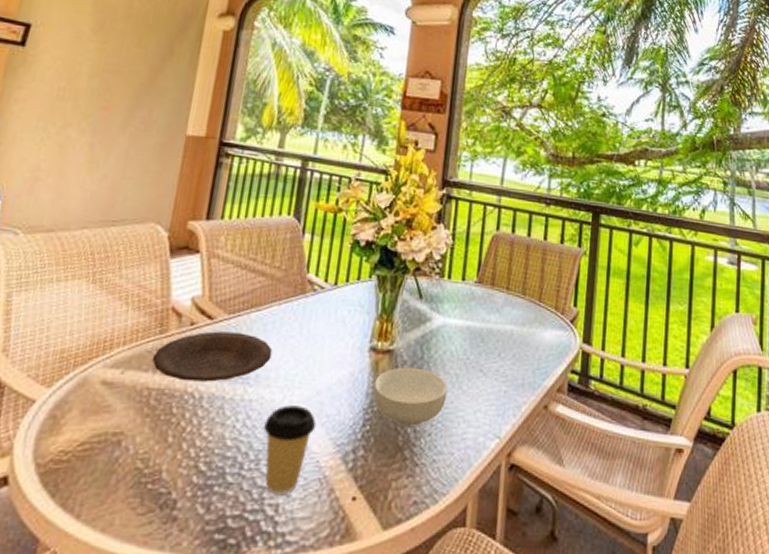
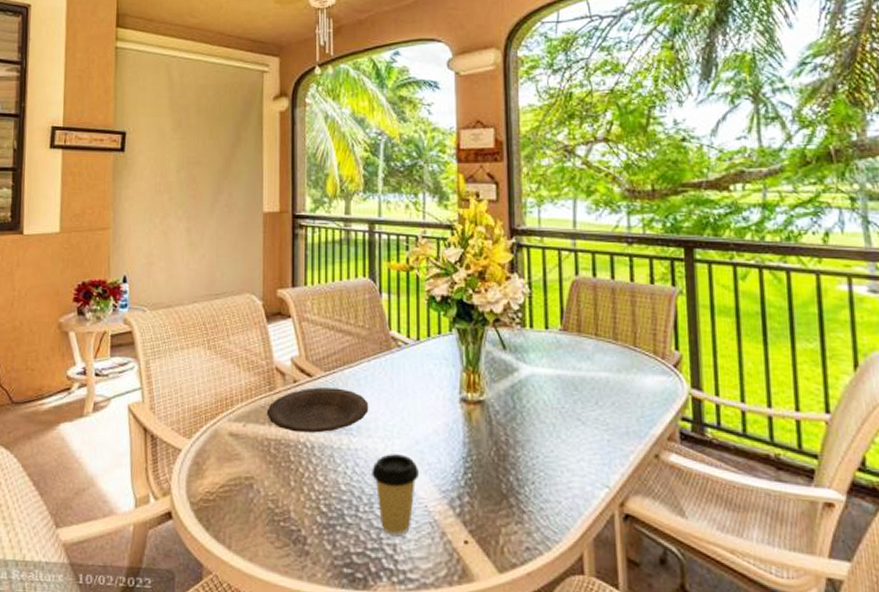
cereal bowl: present [373,367,448,426] -> none [469,417,546,474]

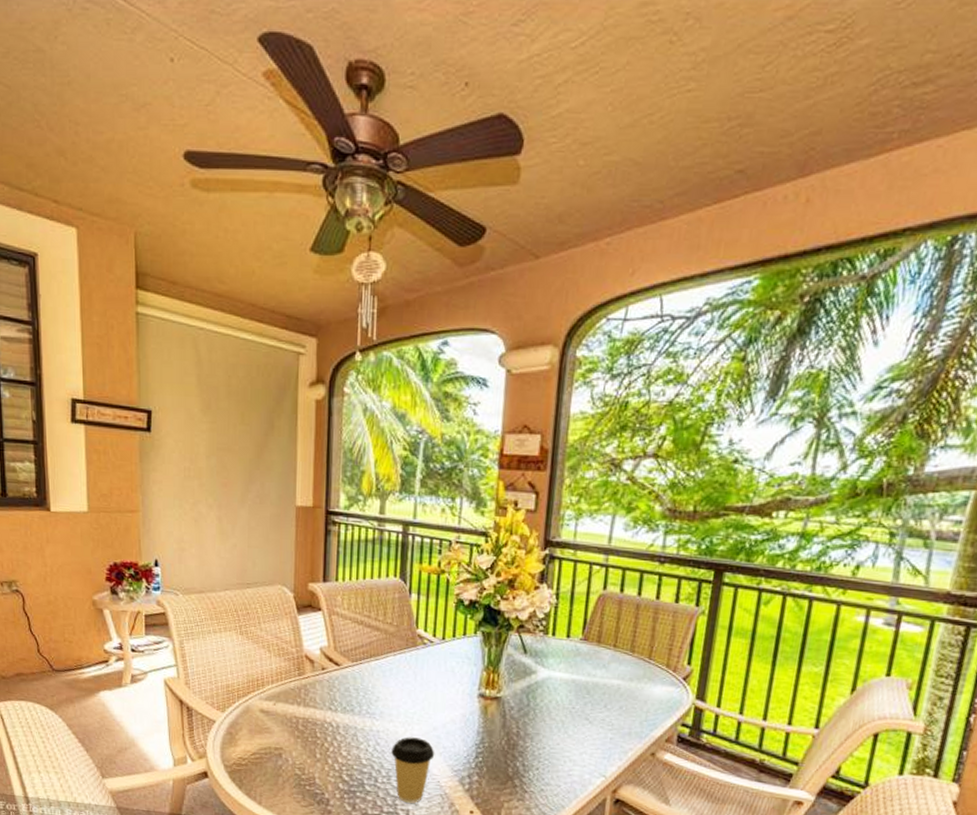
plate: present [266,387,369,433] -> none [295,675,392,715]

